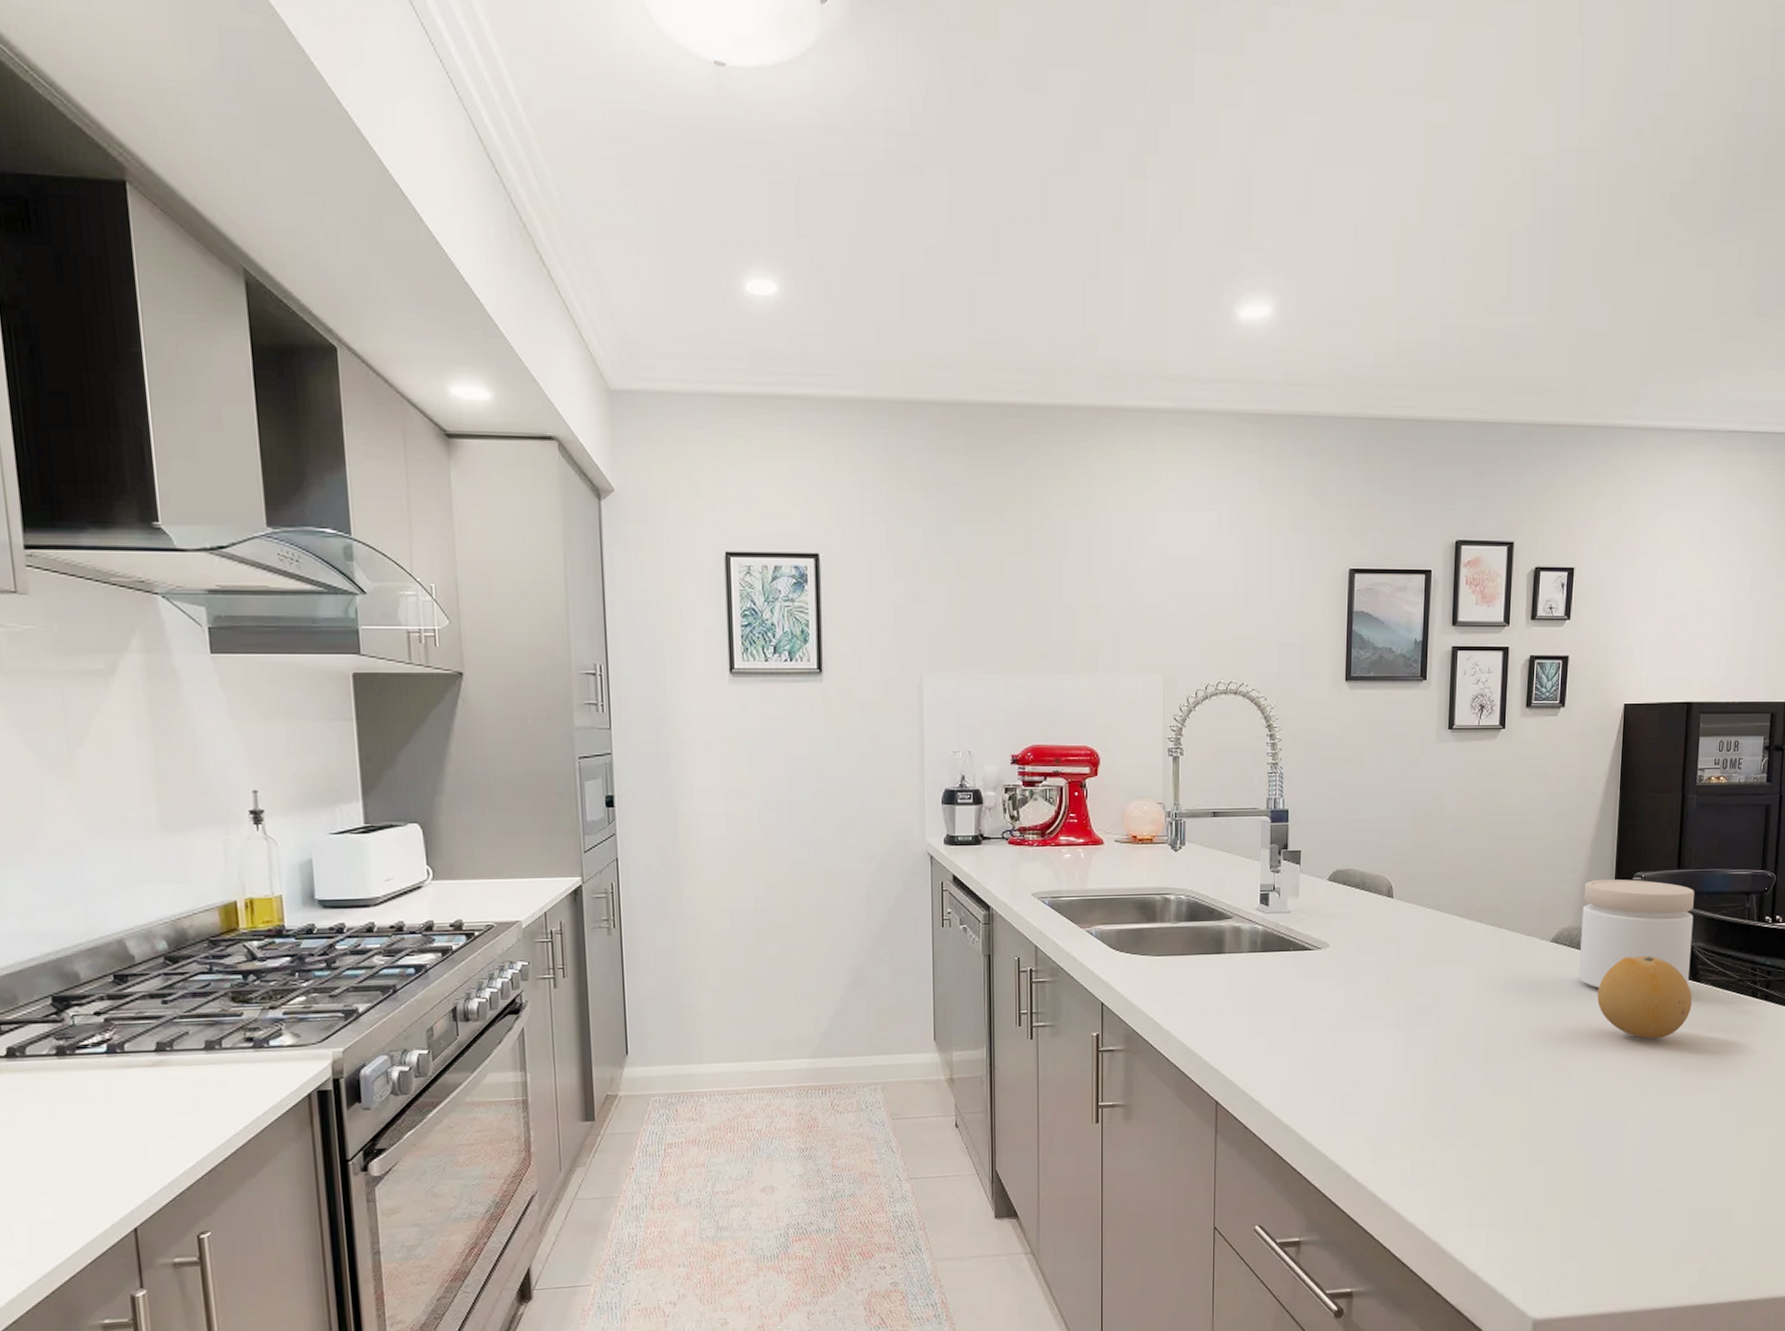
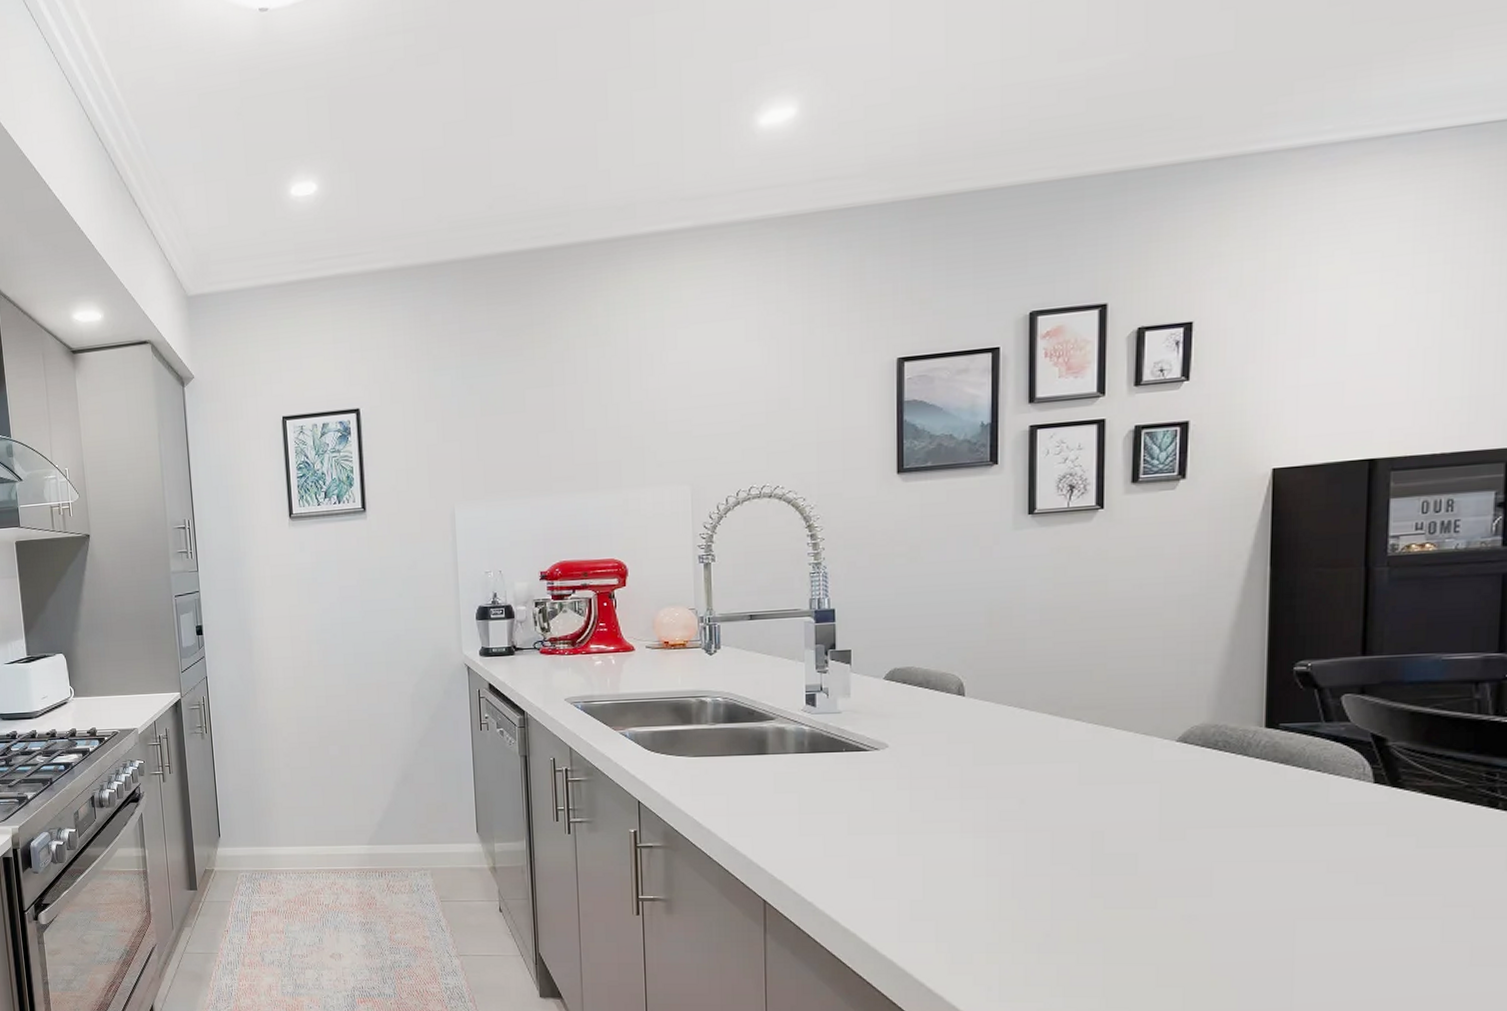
jar: present [1579,879,1695,989] -> none [1219,669,1391,794]
fruit: present [1597,955,1692,1039] -> none [1246,757,1391,854]

